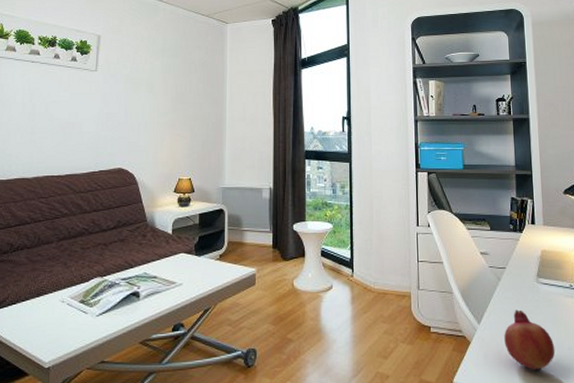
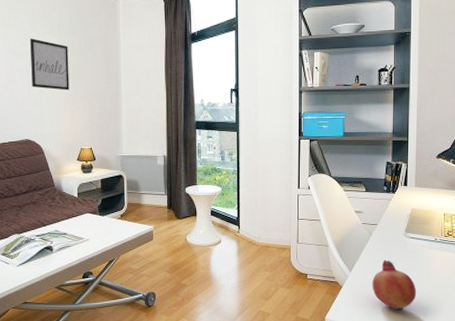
wall art: none [130,61,171,116] -> present [30,38,70,91]

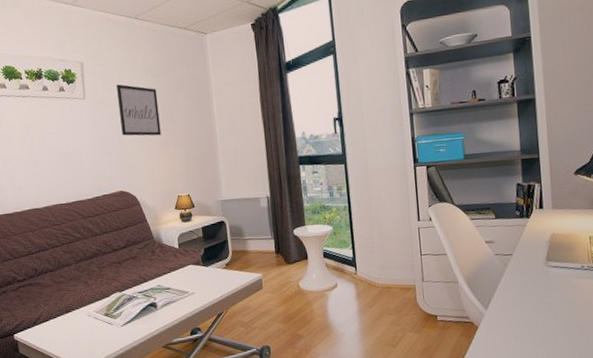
fruit: present [372,260,417,311] -> none [512,293,566,351]

